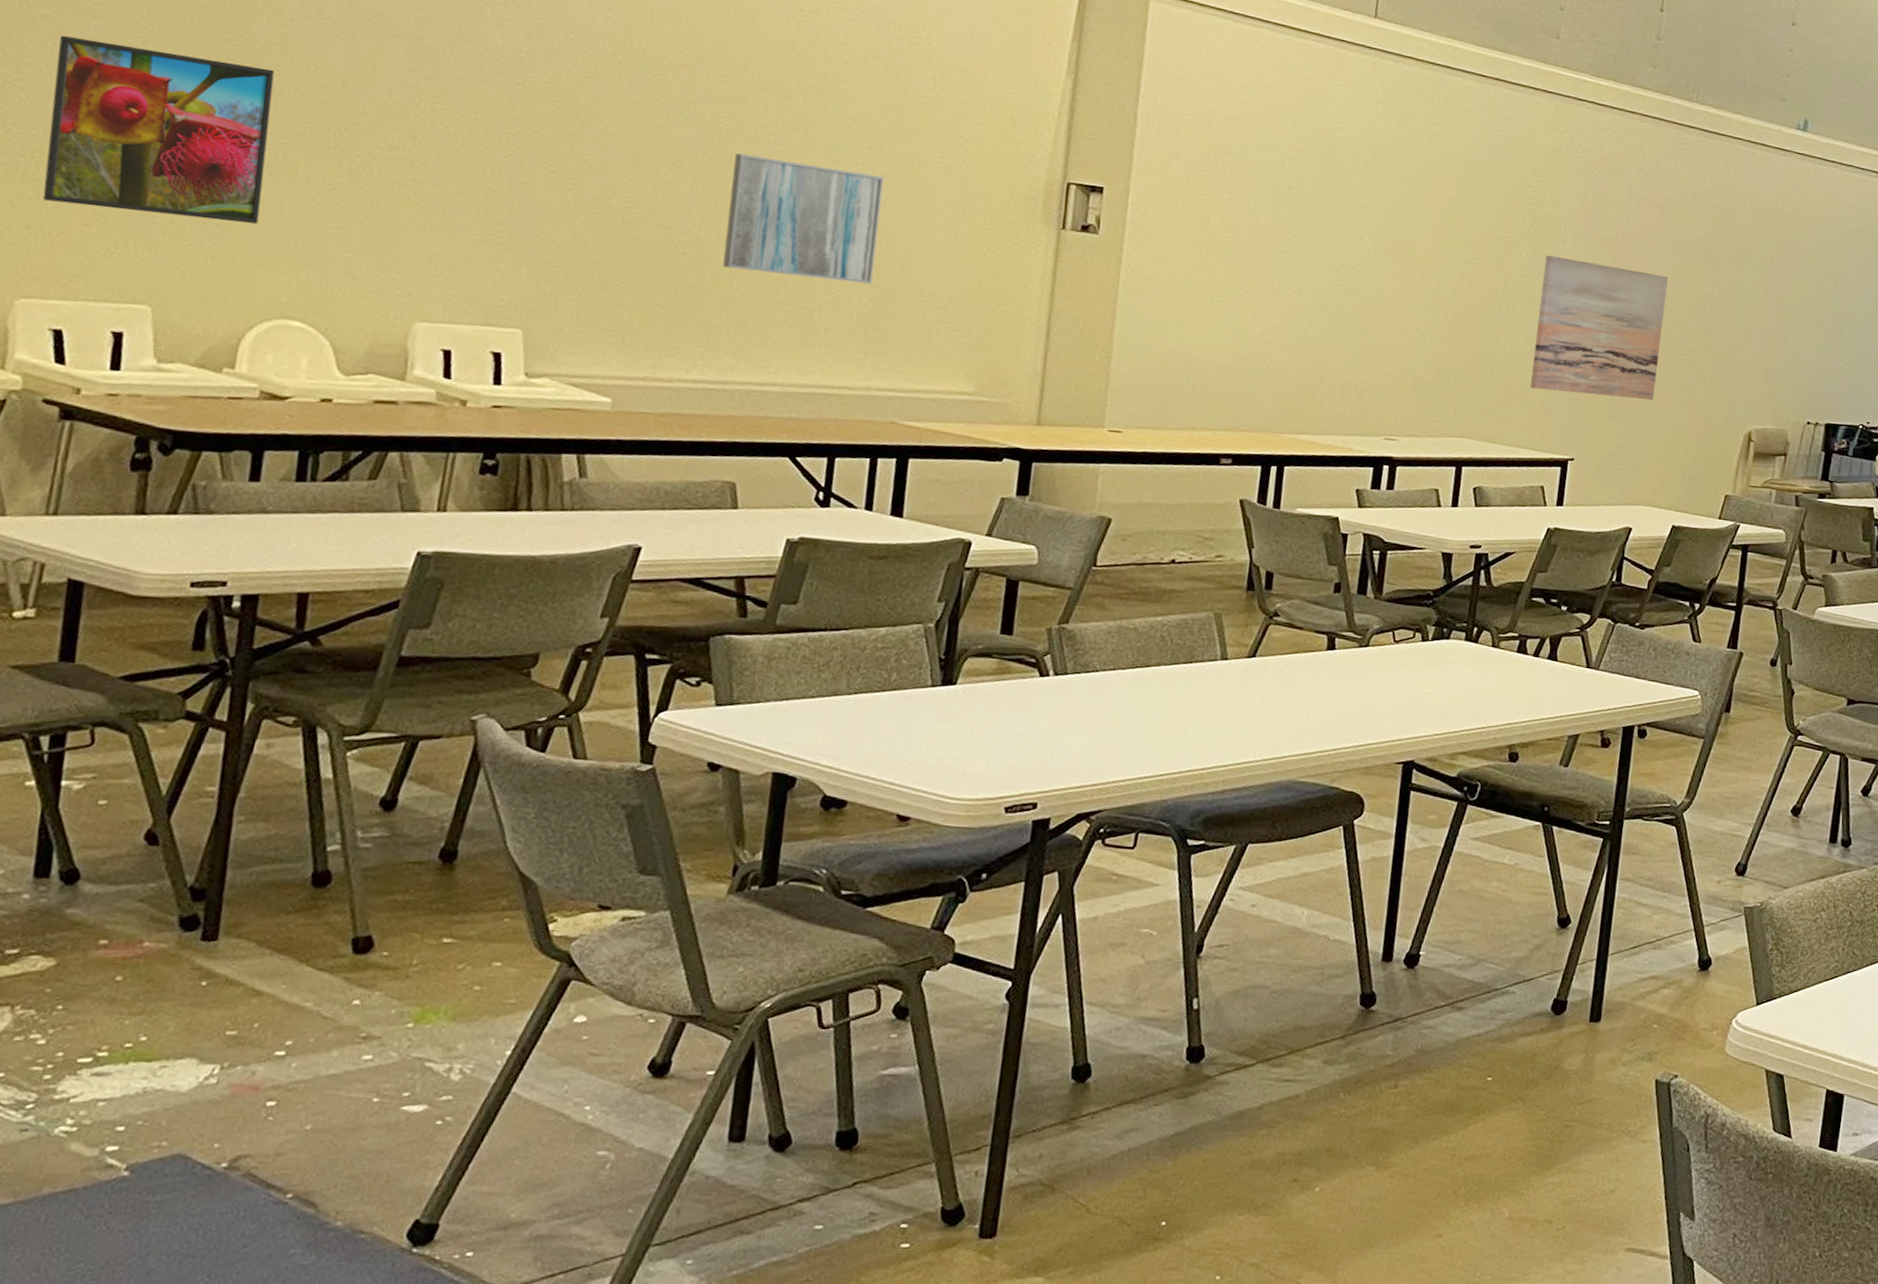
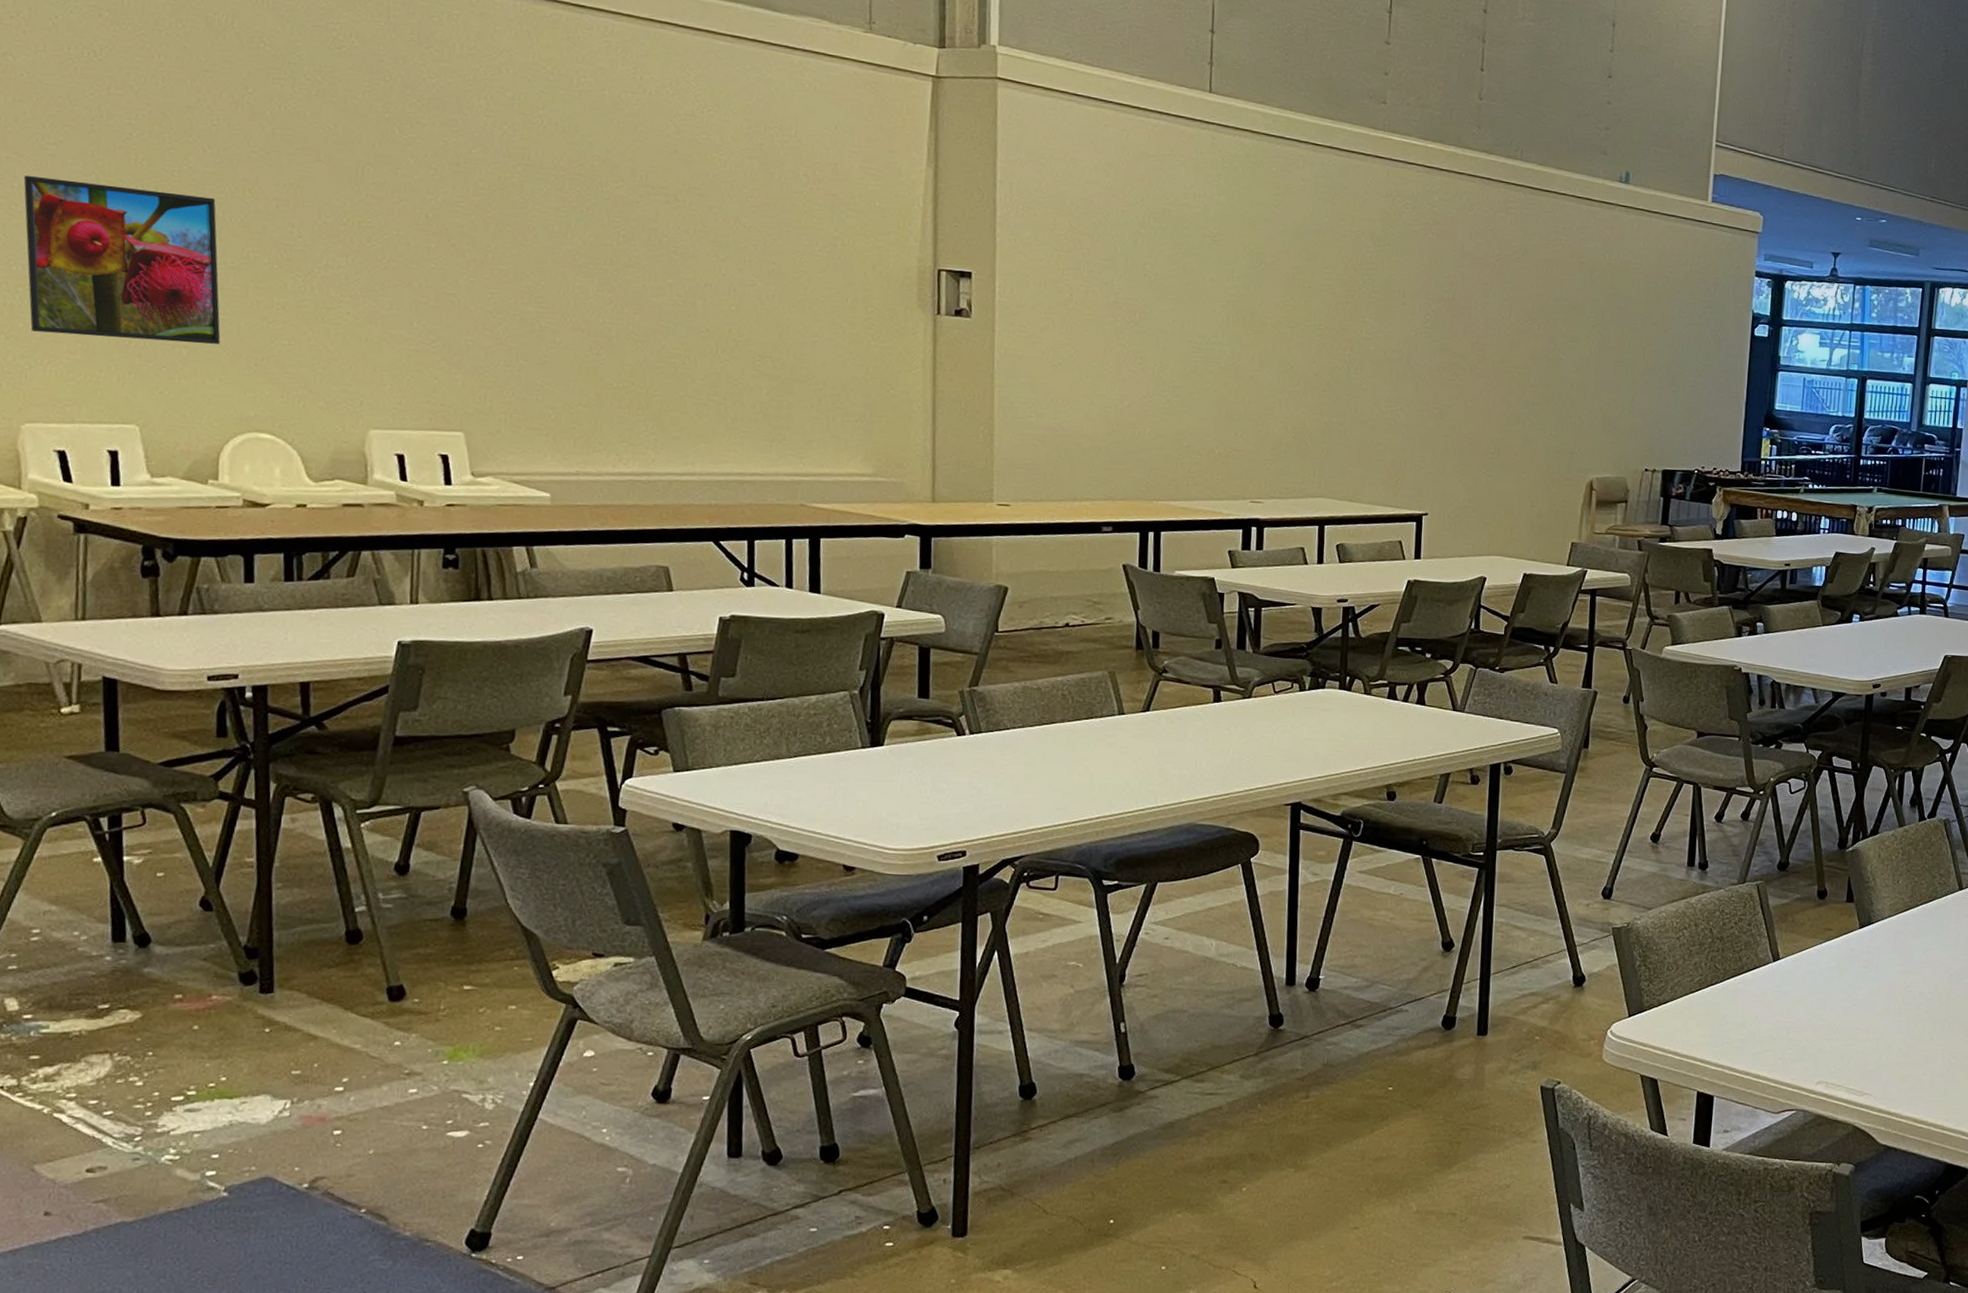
wall art: present [722,153,884,285] -> none [633,256,771,376]
wall art: present [1529,255,1669,400] -> none [1381,318,1505,454]

